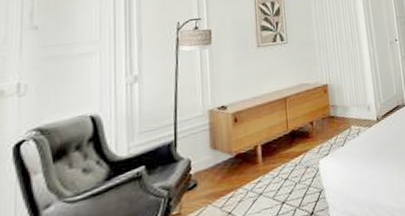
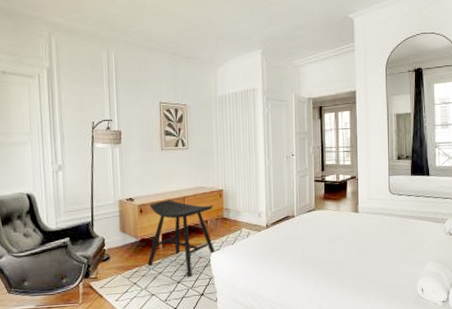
stool: none [244,102,324,194] -> present [147,200,216,277]

